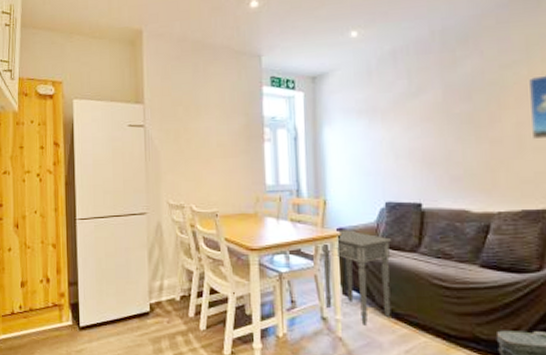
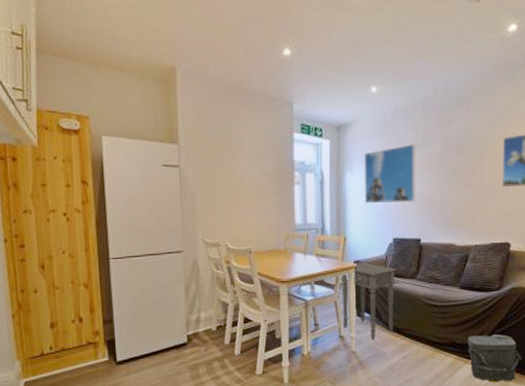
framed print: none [344,92,412,161] -> present [364,144,415,203]

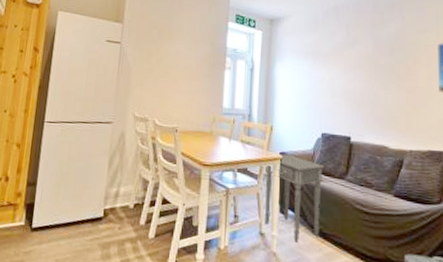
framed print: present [364,144,415,203] -> none [293,41,346,98]

